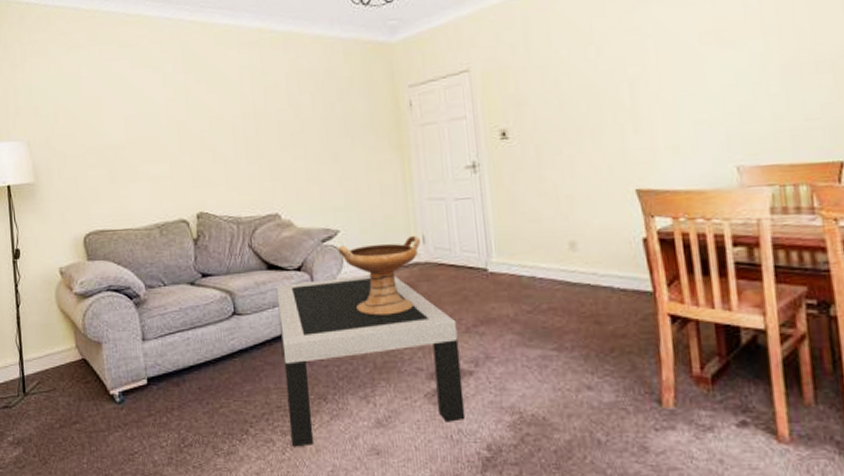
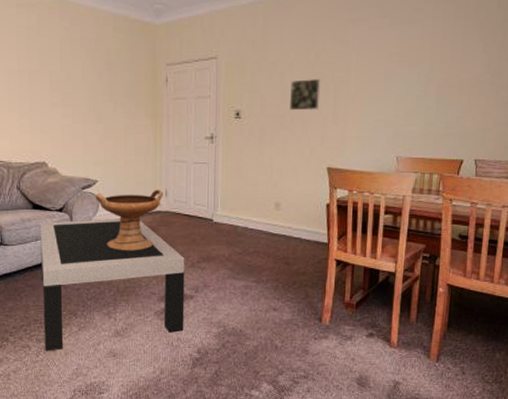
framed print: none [568,79,613,123] -> present [290,79,321,111]

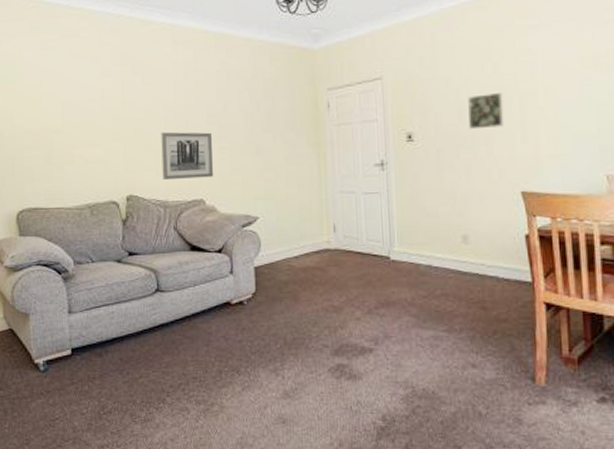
wall art: none [4,95,55,142] -> present [161,131,213,179]
coffee table: present [39,219,185,351] -> none [198,259,364,415]
decorative bowl: present [95,189,163,251] -> none [256,224,331,296]

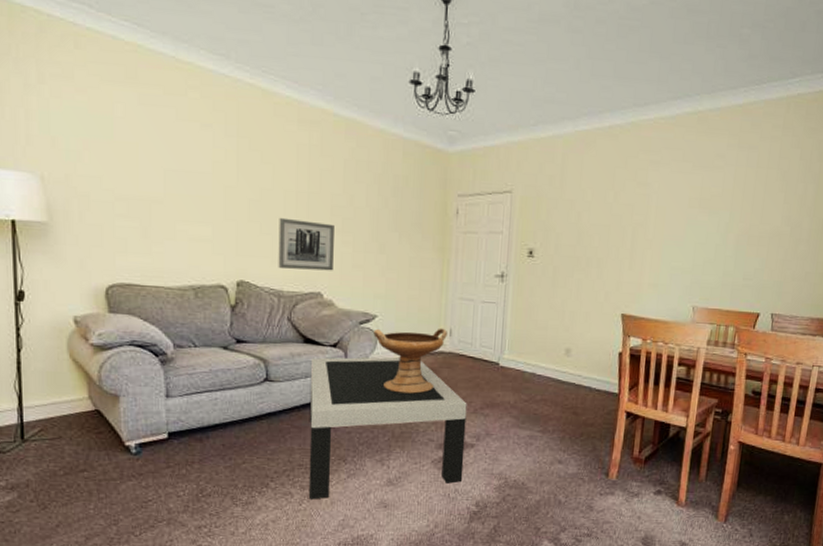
coffee table: none [198,259,364,415] -> present [308,357,467,499]
decorative bowl: none [256,224,331,296] -> present [373,328,447,394]
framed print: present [468,93,505,130] -> none [585,220,619,254]

